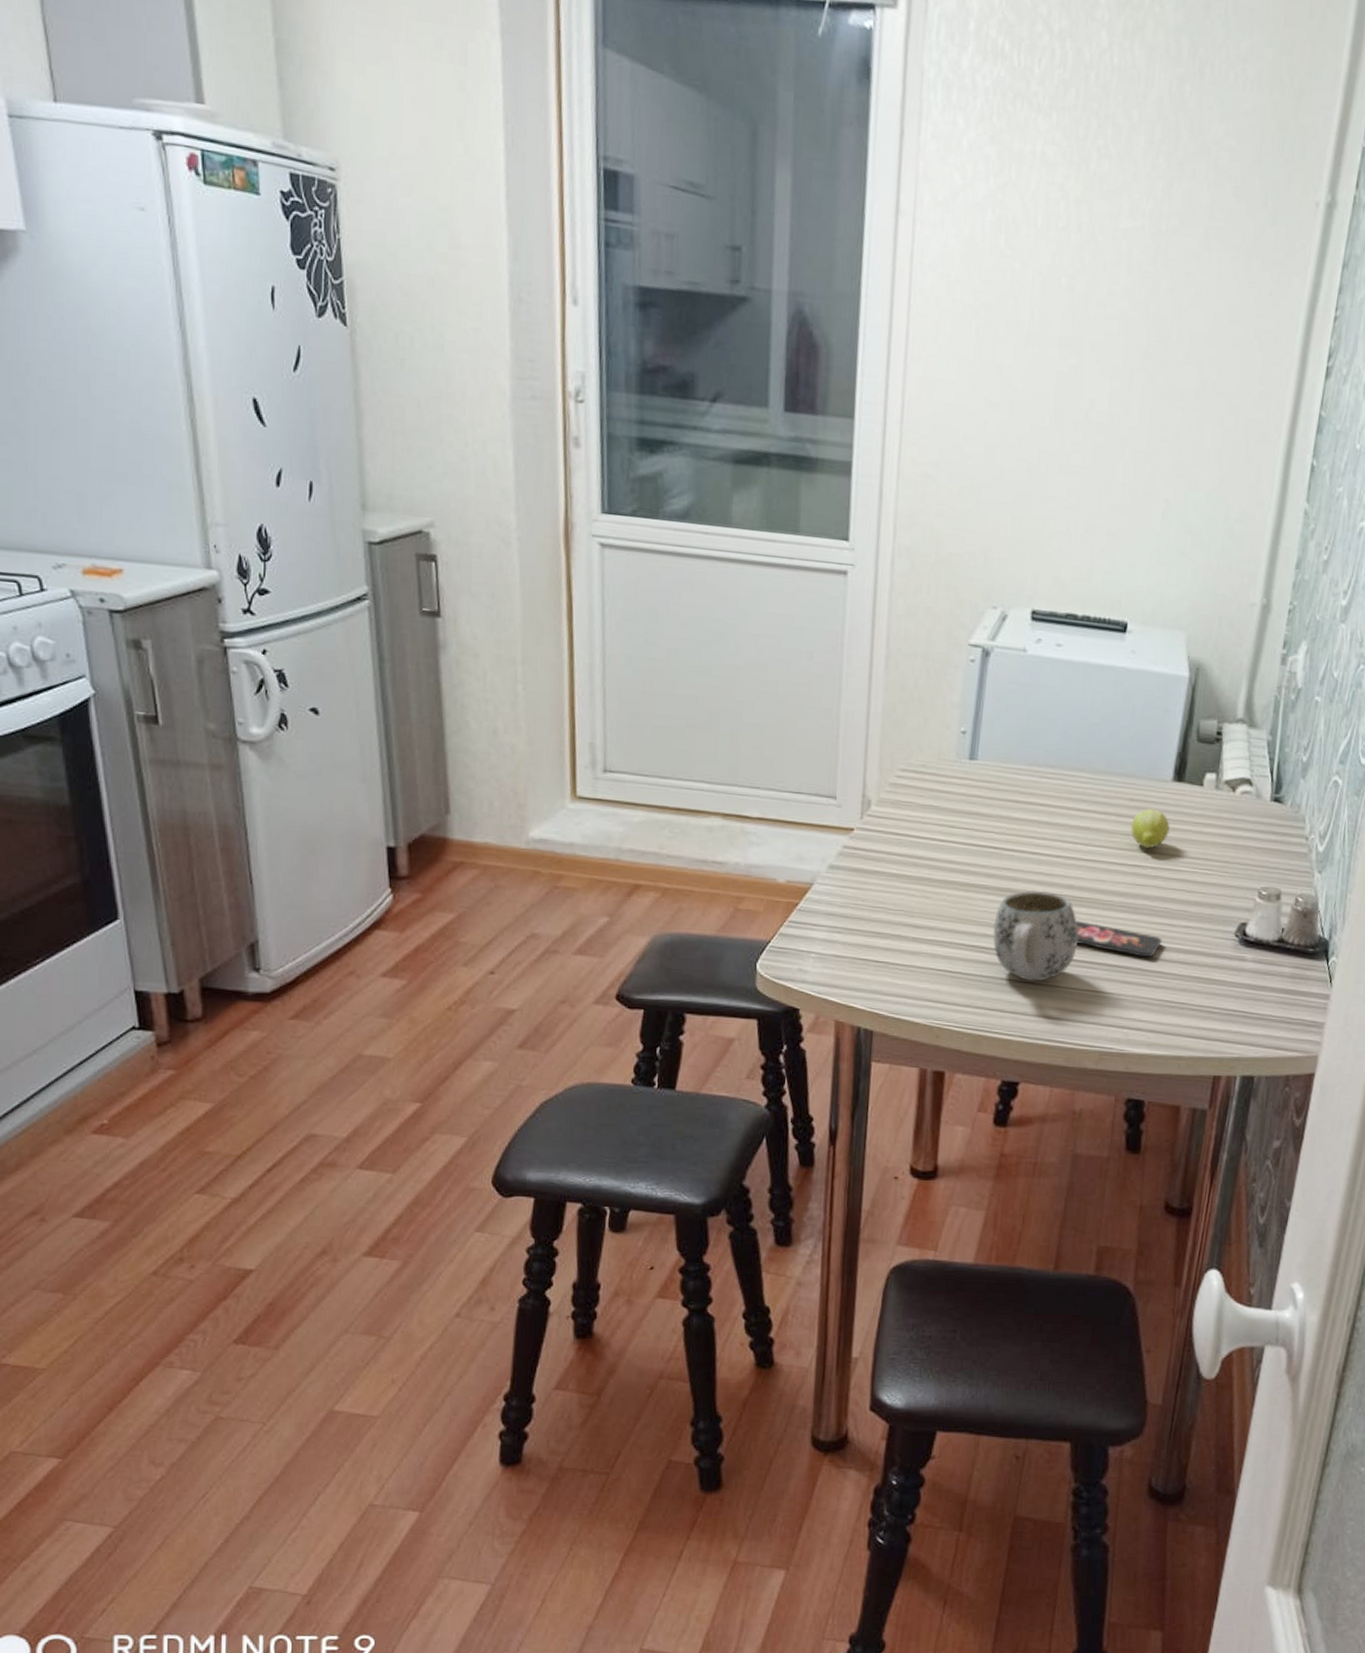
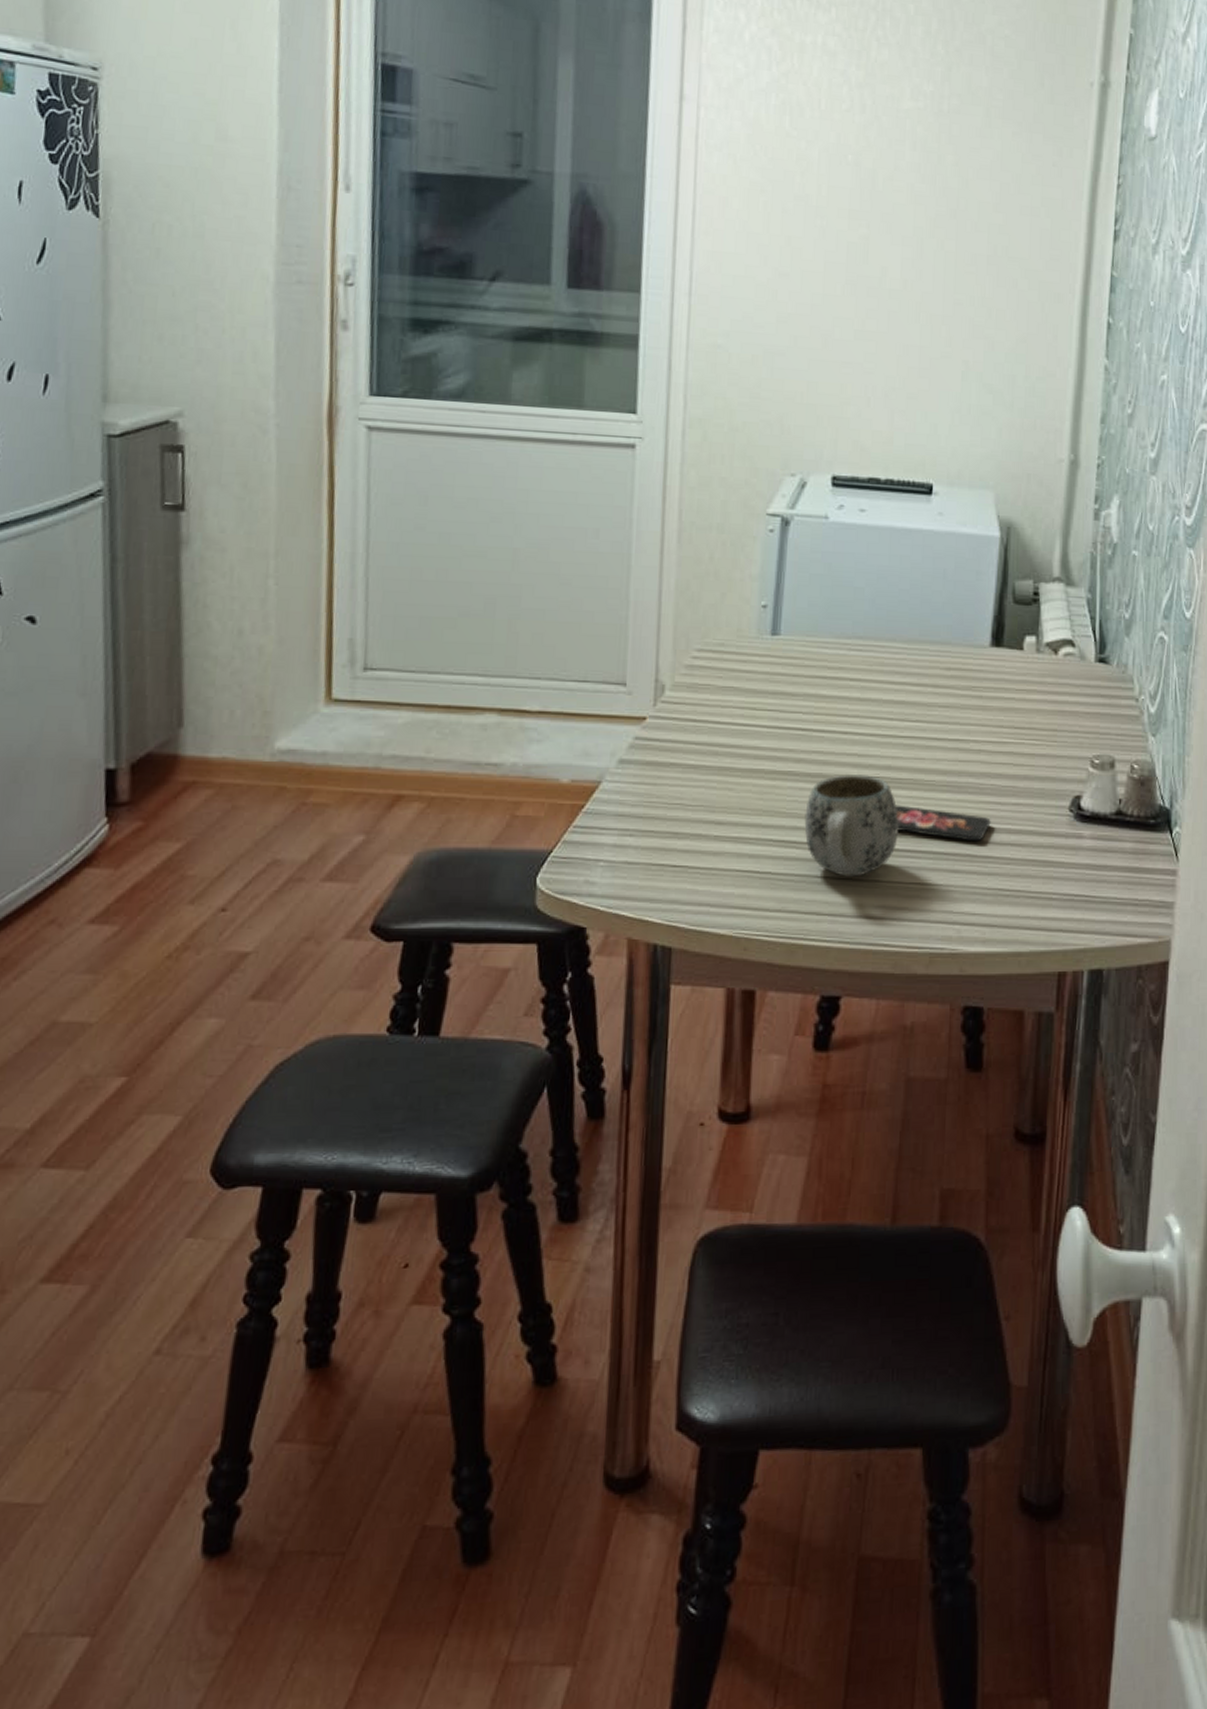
fruit: present [1131,808,1171,849] -> none [949,676,992,721]

